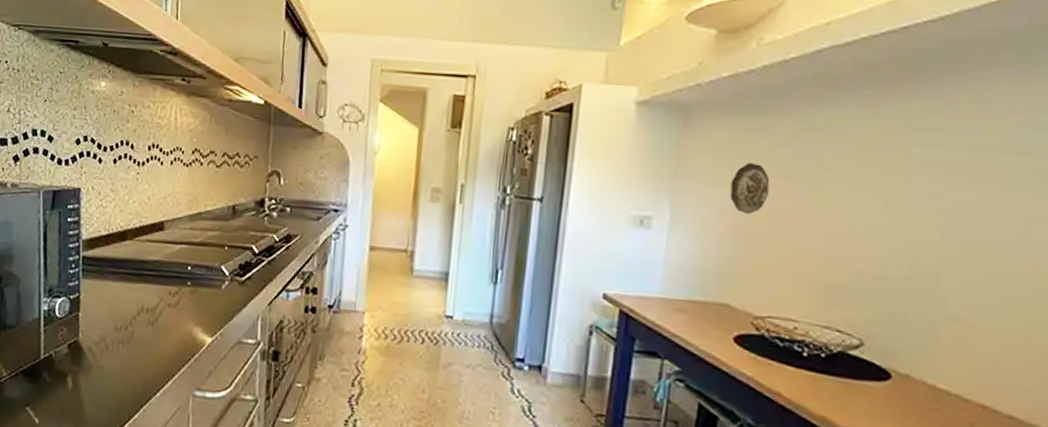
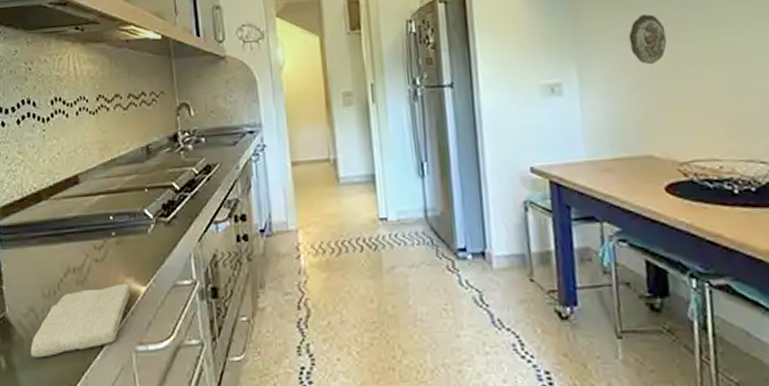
washcloth: none [96,330,197,385] -> present [30,283,131,358]

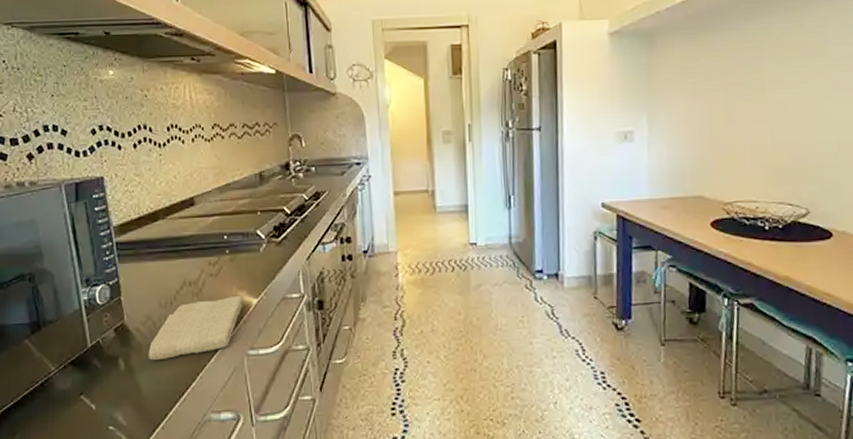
decorative plate: present [628,14,667,65] -> none [693,74,725,118]

